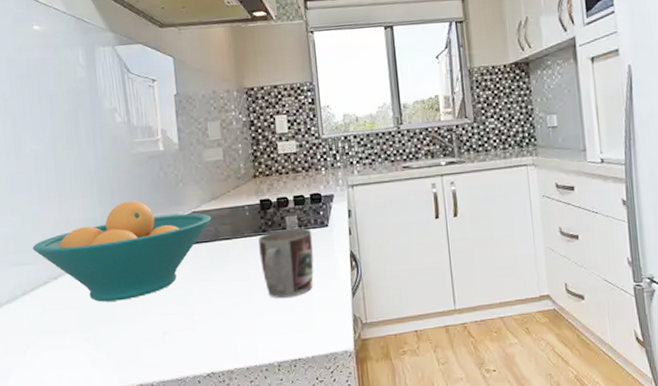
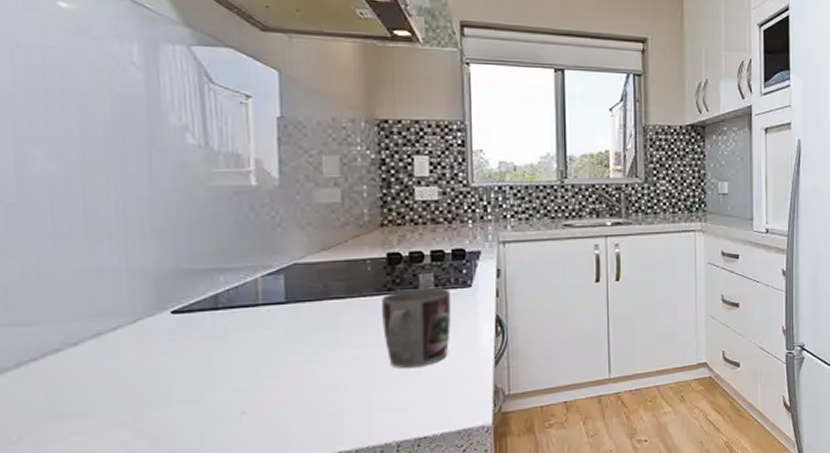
fruit bowl: present [32,200,212,302] -> none [37,246,320,375]

